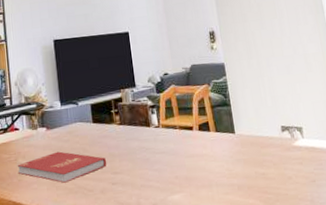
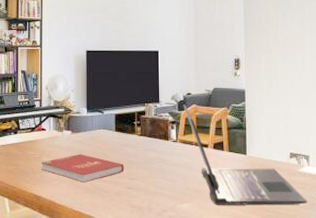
laptop: none [161,86,308,192] -> present [183,105,308,206]

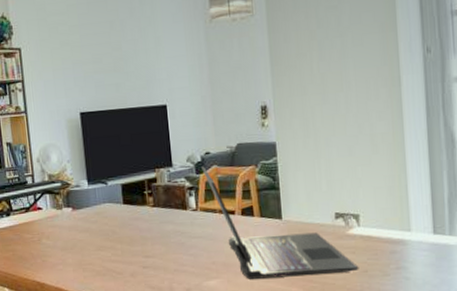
book: present [41,154,125,183] -> none [41,233,138,265]

